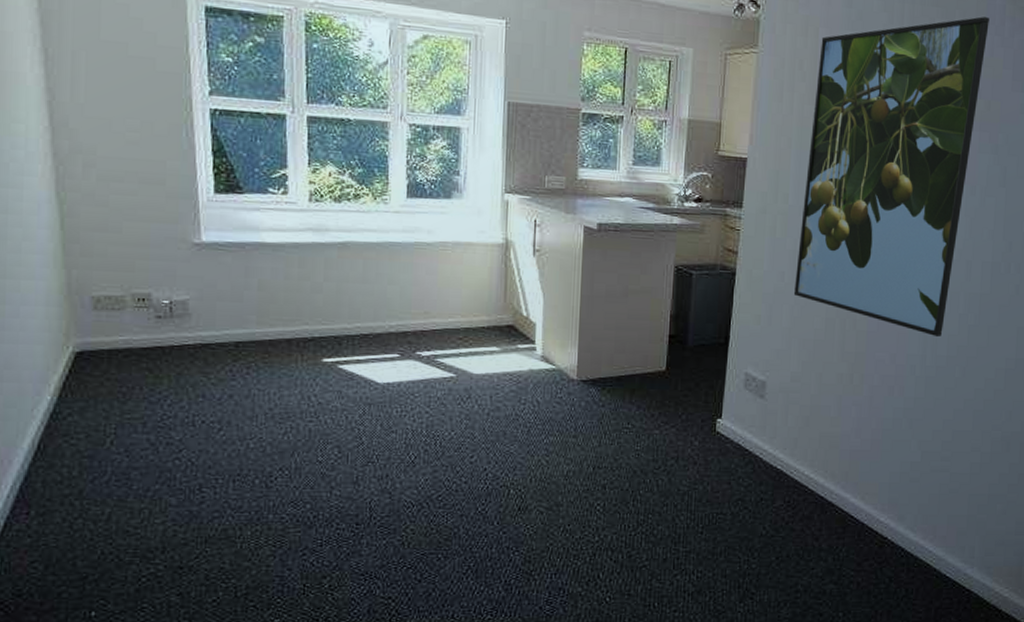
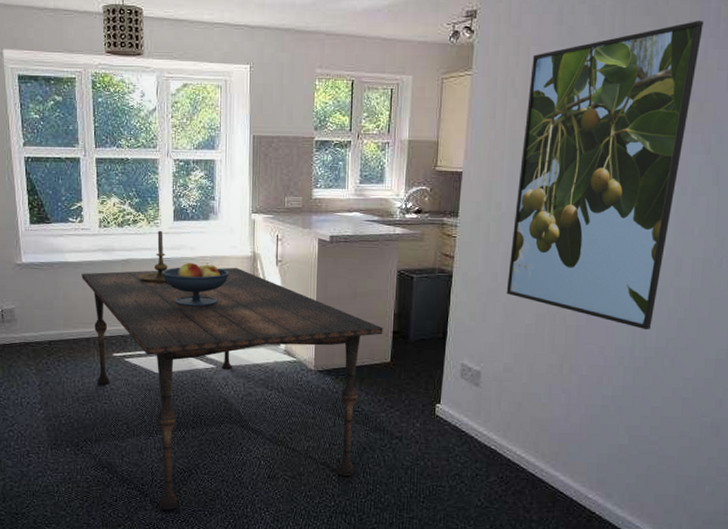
dining table: none [283,256,658,554] -> present [81,267,383,510]
candle holder: none [359,208,398,272] -> present [139,230,168,282]
fruit bowl: none [390,248,476,303] -> present [162,262,229,307]

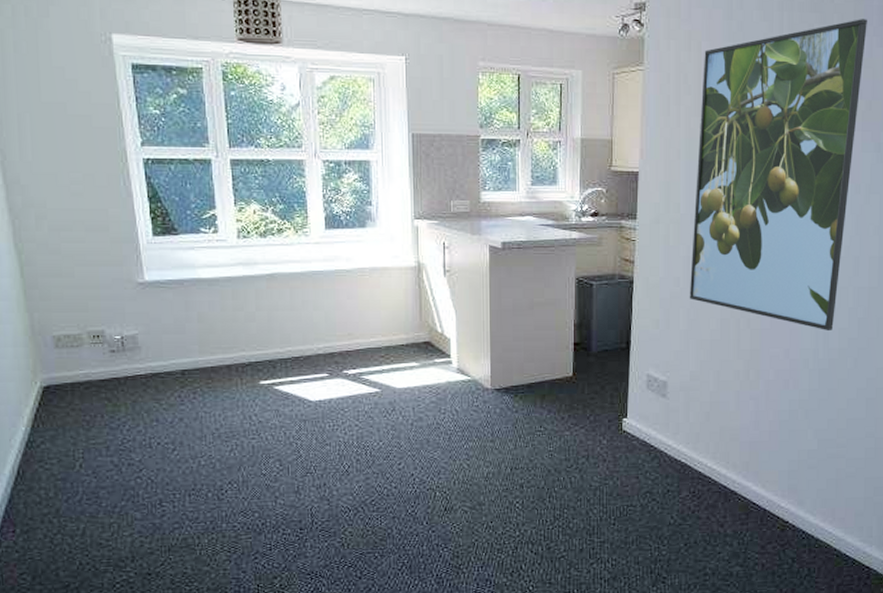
dining table: present [81,267,383,510] -> none [218,279,563,555]
candle holder: present [139,230,168,282] -> none [287,240,321,299]
fruit bowl: present [162,262,229,307] -> none [314,275,392,325]

